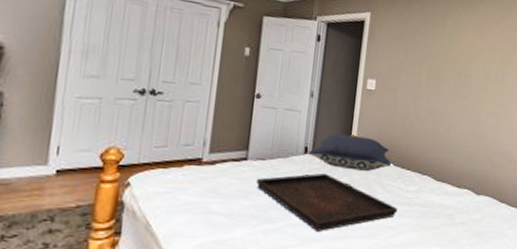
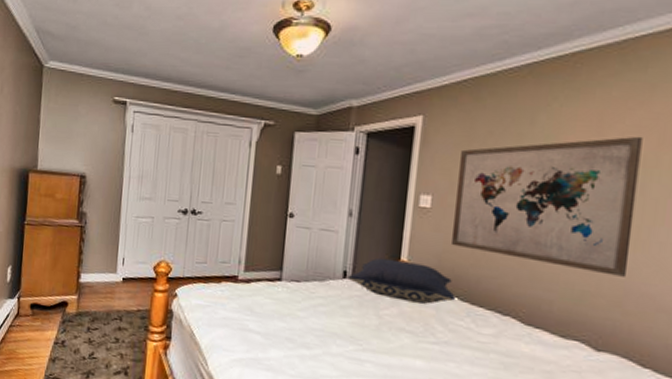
serving tray: present [256,173,398,231] -> none [291,300,466,366]
wall art: none [389,41,503,140] -> present [452,136,643,277]

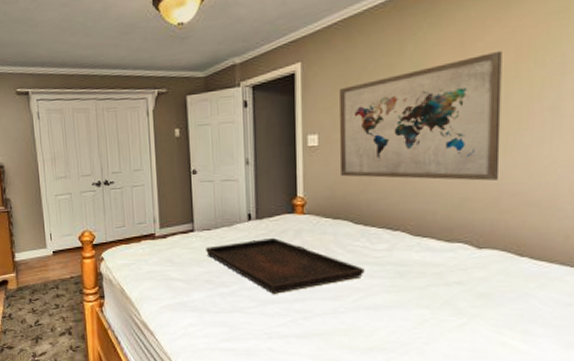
serving tray: none [291,300,466,366] -> present [206,237,365,294]
pillow: present [348,257,455,304] -> none [252,196,350,232]

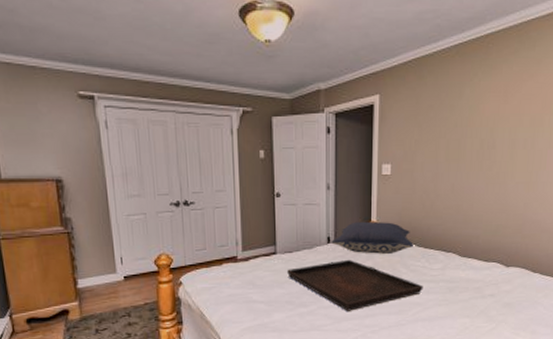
pillow: none [252,196,350,232] -> present [331,221,413,254]
wall art: present [340,50,502,181] -> none [408,102,533,211]

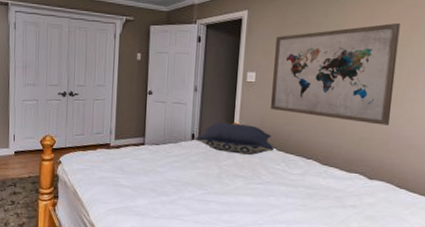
serving tray: present [287,259,423,311] -> none [153,156,282,205]
wall art: none [408,102,533,211] -> present [271,22,400,125]

